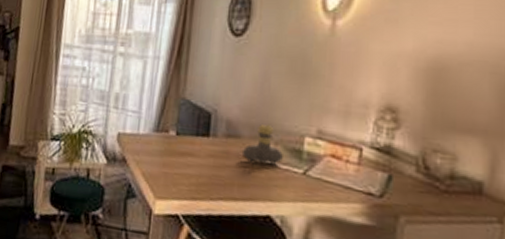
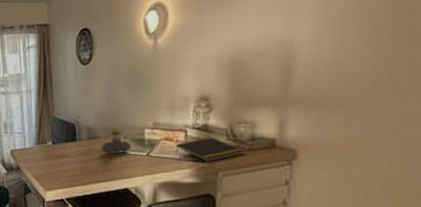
notepad: none [343,164,439,199] -> present [175,138,245,162]

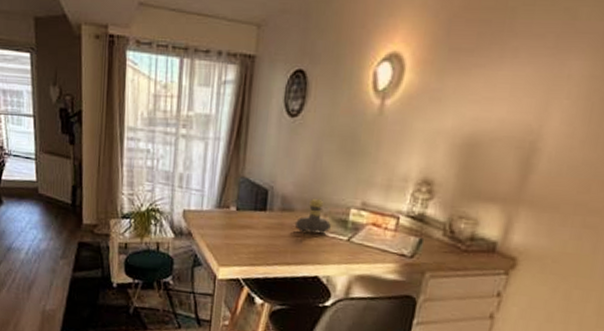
notepad: present [175,138,245,162] -> none [381,230,460,259]

